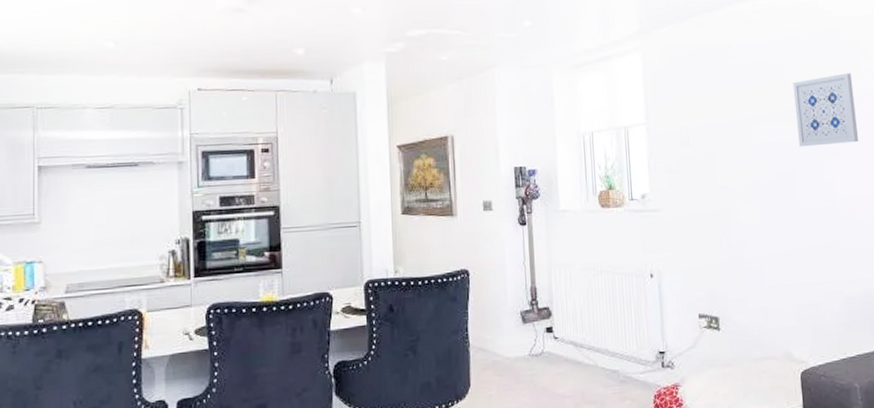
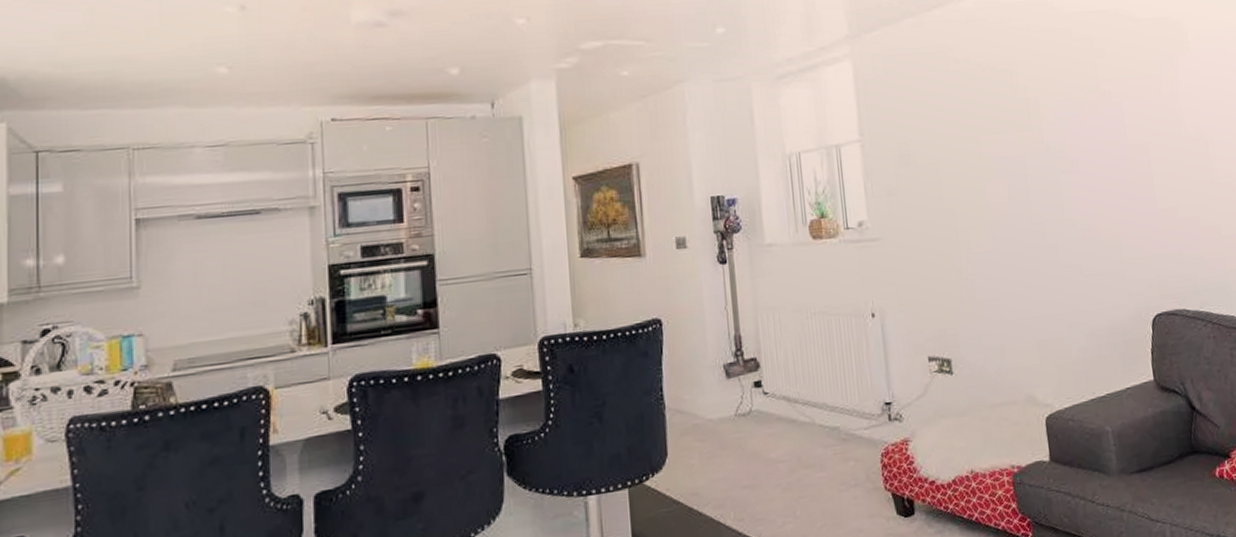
wall art: present [793,73,859,147] -> none [1023,75,1099,161]

